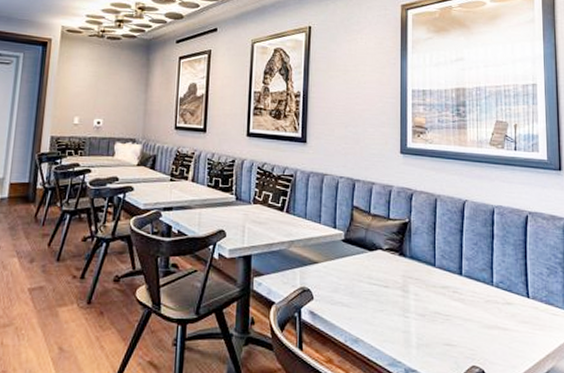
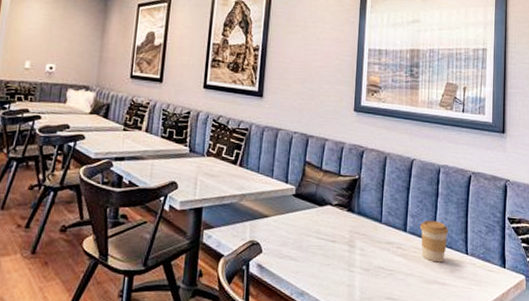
coffee cup: none [476,263,507,307] -> present [420,220,449,263]

